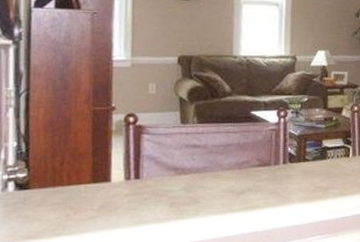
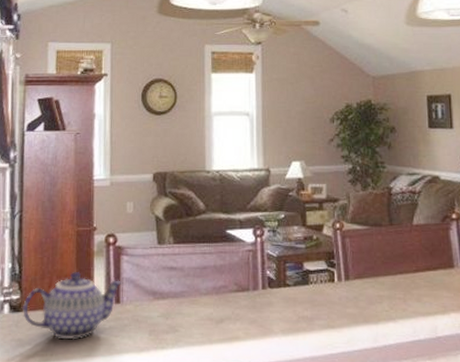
teapot: none [29,150,144,214] -> present [22,272,123,340]

